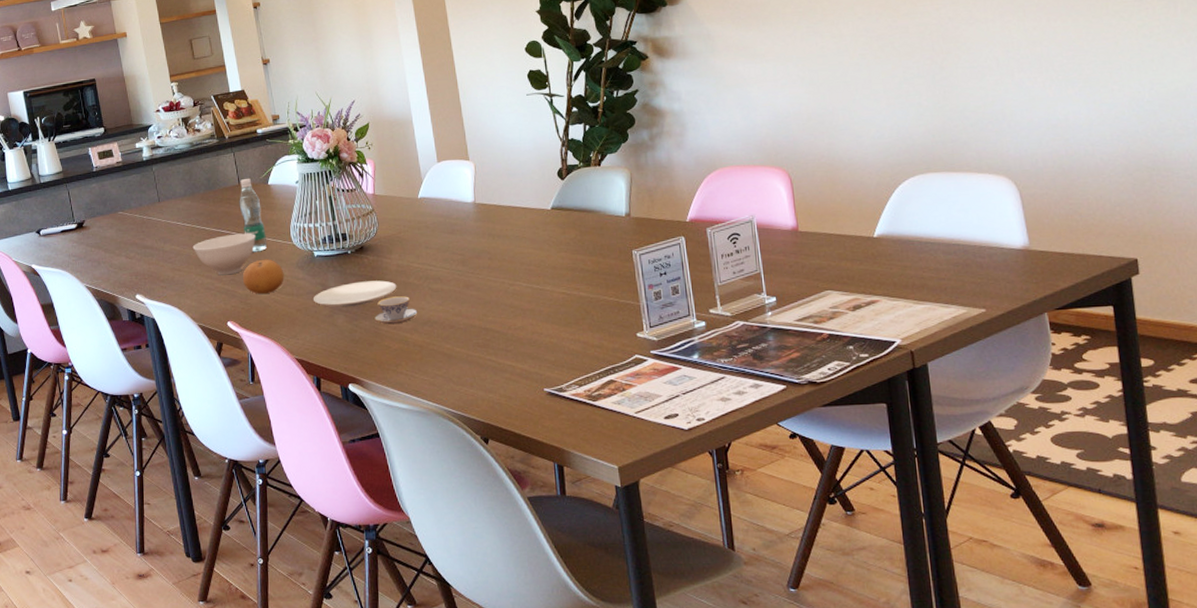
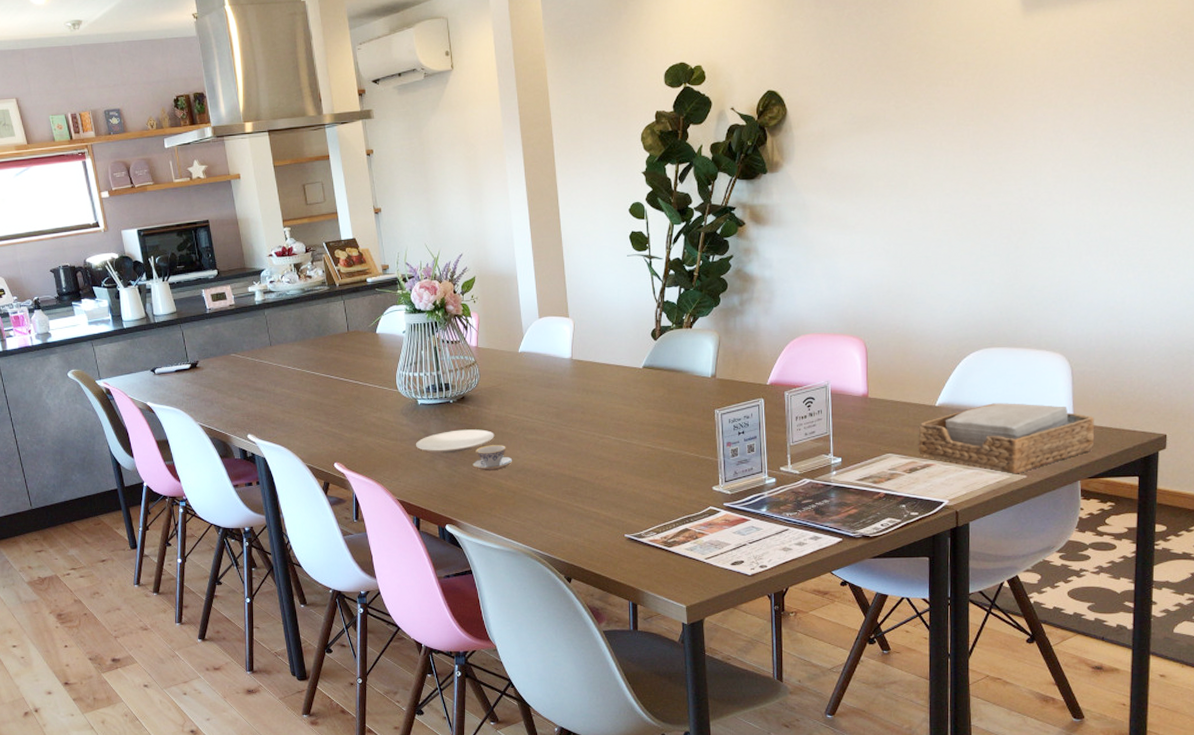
bowl: present [192,233,256,276] -> none [302,379,363,419]
bottle: present [239,178,268,253] -> none [348,326,374,398]
fruit: present [242,259,284,294] -> none [349,405,389,438]
napkin holder: none [857,230,1057,307] -> present [918,403,1095,473]

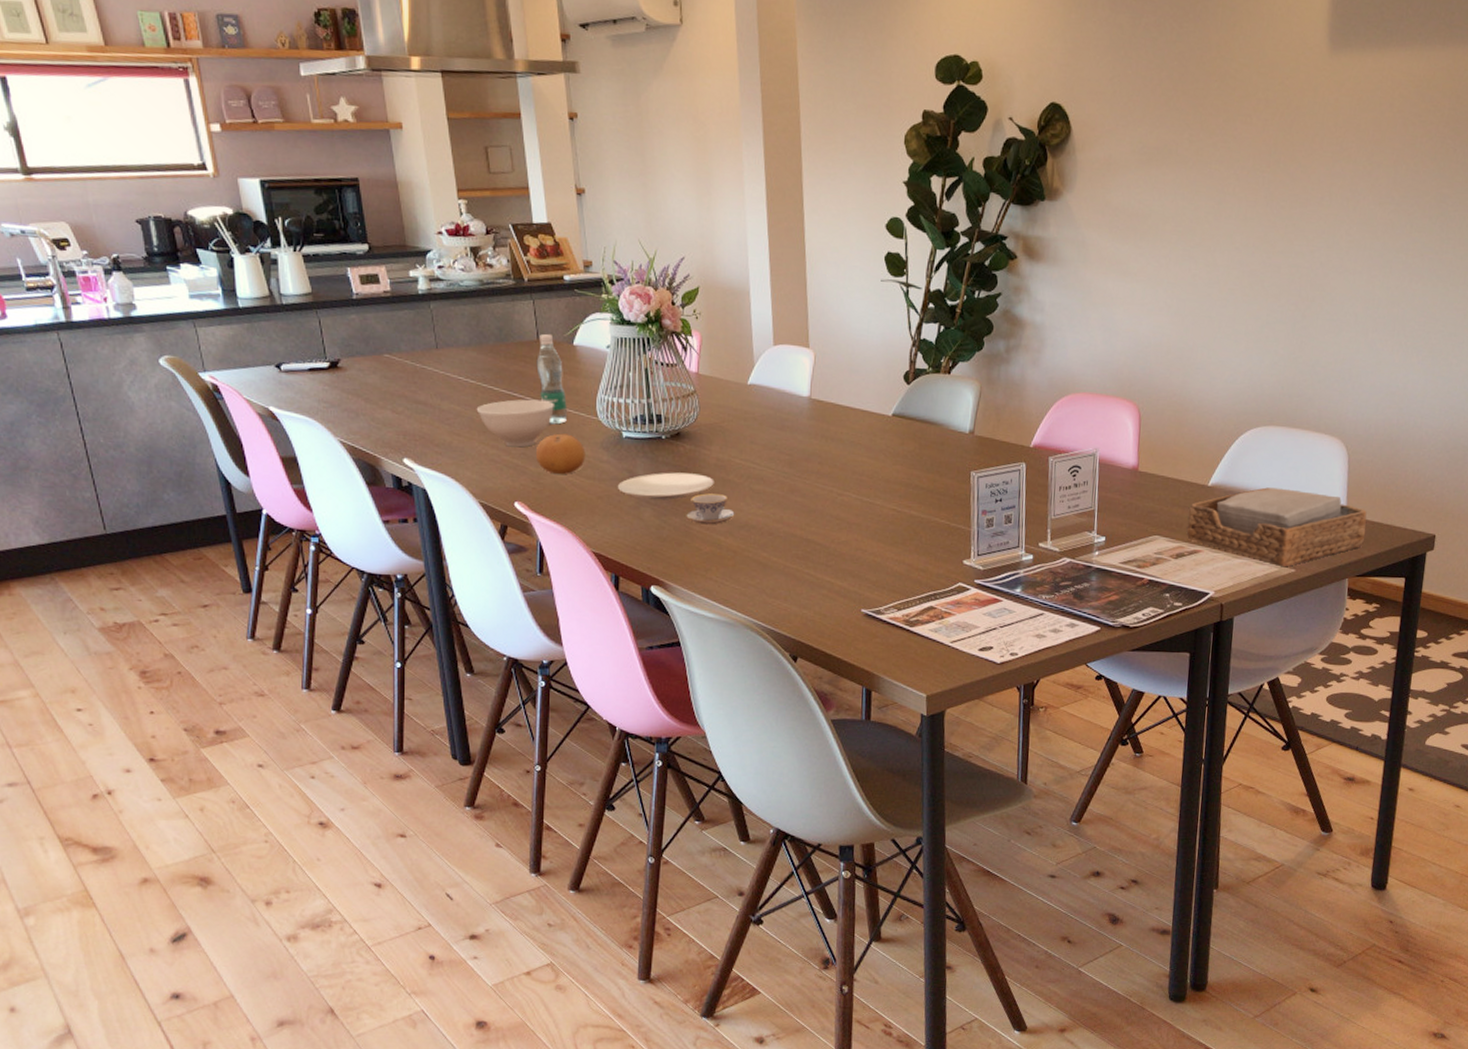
bowl: none [302,379,363,419] -> present [476,399,554,448]
bottle: none [348,326,374,398] -> present [536,333,568,424]
fruit: none [349,405,389,438] -> present [535,433,586,474]

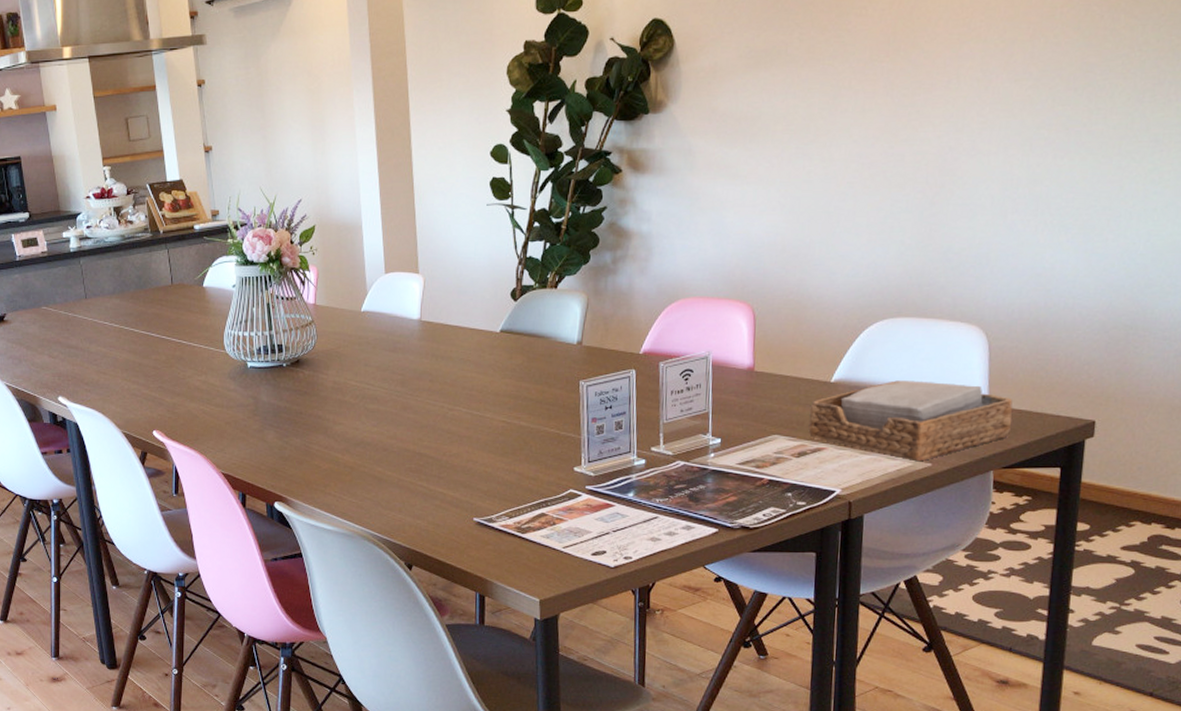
bowl: present [476,399,554,448] -> none [119,338,187,382]
fruit: present [535,433,586,474] -> none [171,367,215,403]
bottle: present [536,333,568,424] -> none [171,278,199,359]
plate: present [617,472,714,500] -> none [243,397,332,422]
teacup: present [686,493,735,525] -> none [306,415,351,444]

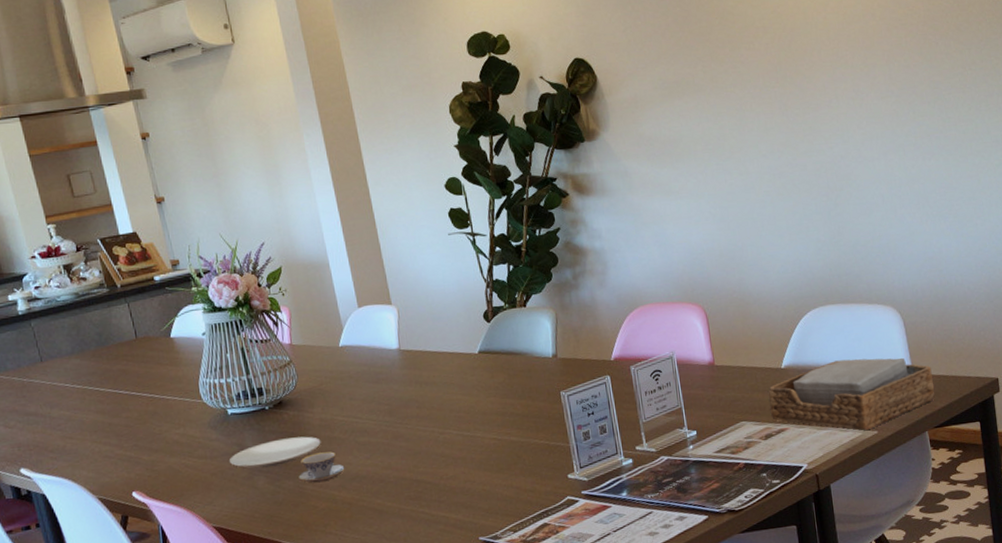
plate: none [243,397,332,422] -> present [228,436,321,468]
teacup: none [306,415,351,444] -> present [298,451,345,484]

